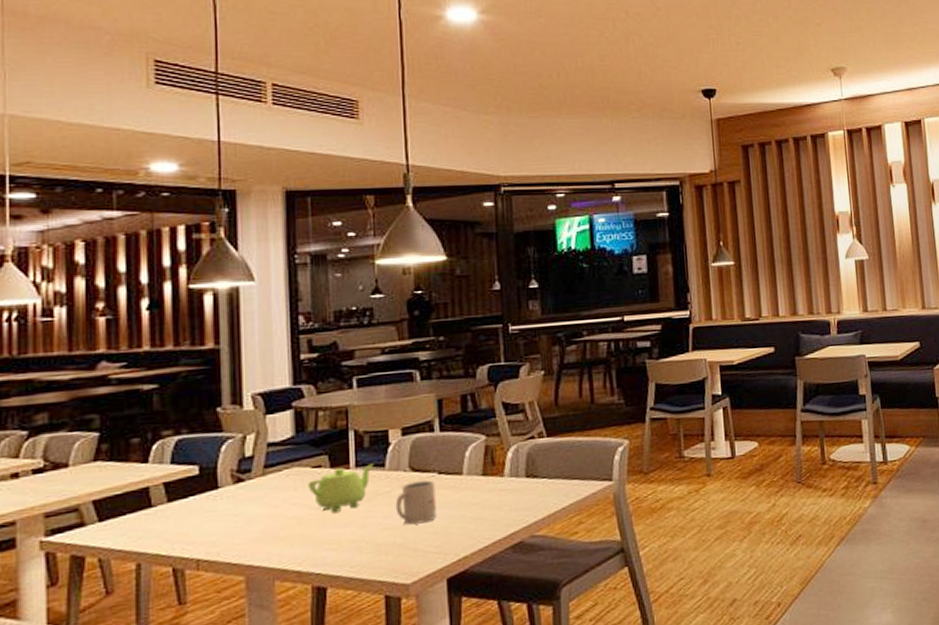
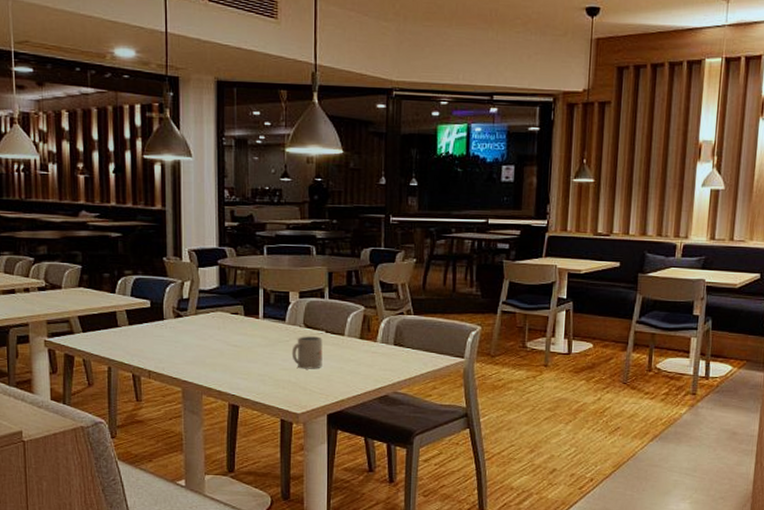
teapot: present [308,464,374,513] -> none [228,316,277,351]

